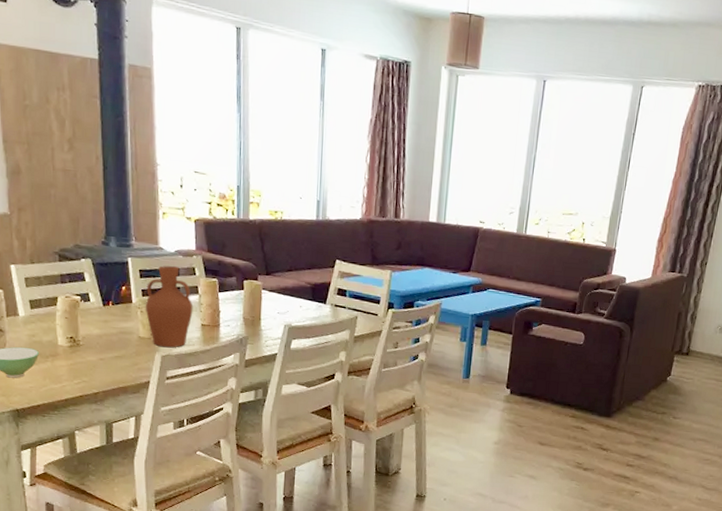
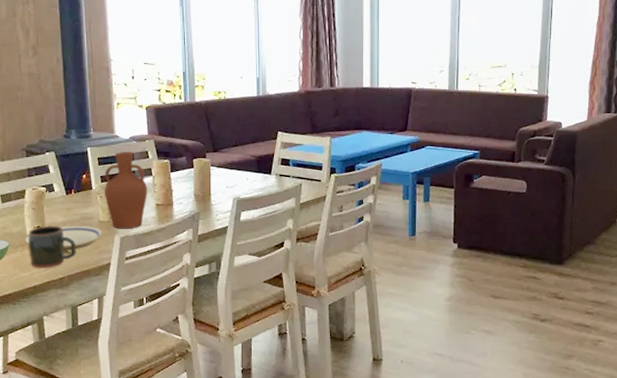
plate: none [56,338,143,366] -> present [25,225,103,251]
mug: none [60,337,113,381] -> present [28,226,76,267]

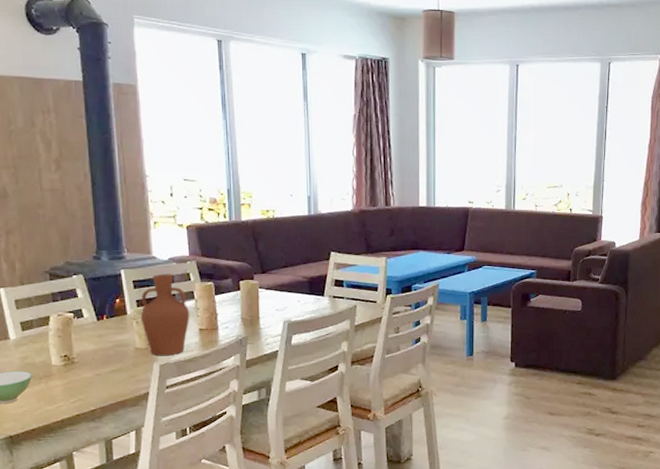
plate: present [25,225,103,251] -> none [50,353,140,381]
mug: present [28,226,76,267] -> none [54,355,110,399]

